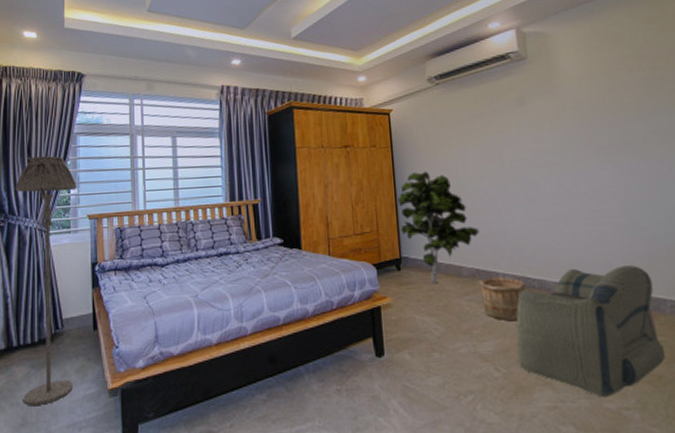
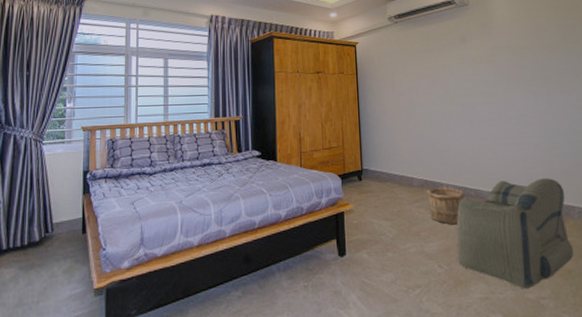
floor lamp: present [15,156,77,405] -> none [9,72,73,305]
indoor plant: present [398,172,479,284] -> none [361,96,428,193]

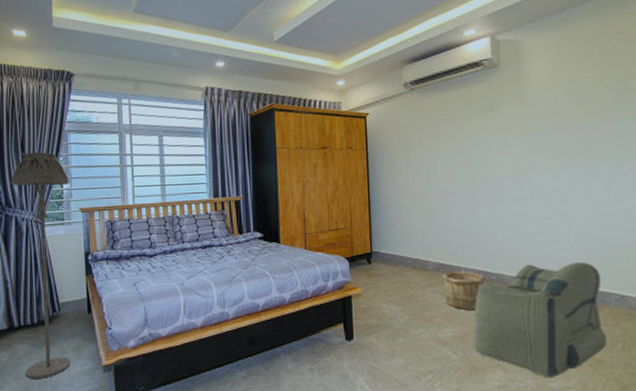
floor lamp: none [9,72,73,305] -> present [10,152,70,378]

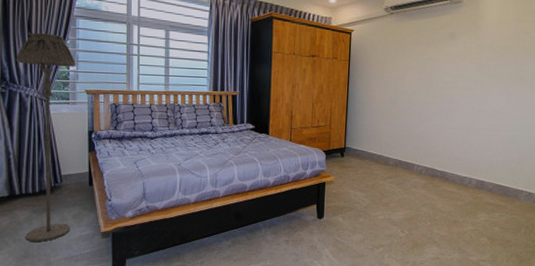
wooden bucket: present [443,271,486,310] -> none [399,167,433,198]
armchair: present [473,262,607,378] -> none [418,166,517,253]

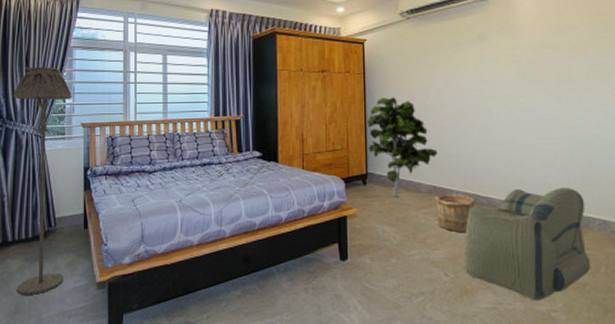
indoor plant: none [348,83,406,169] -> present [367,97,438,198]
wooden bucket: none [399,167,433,198] -> present [435,194,476,232]
armchair: none [418,166,517,253] -> present [464,188,591,301]

